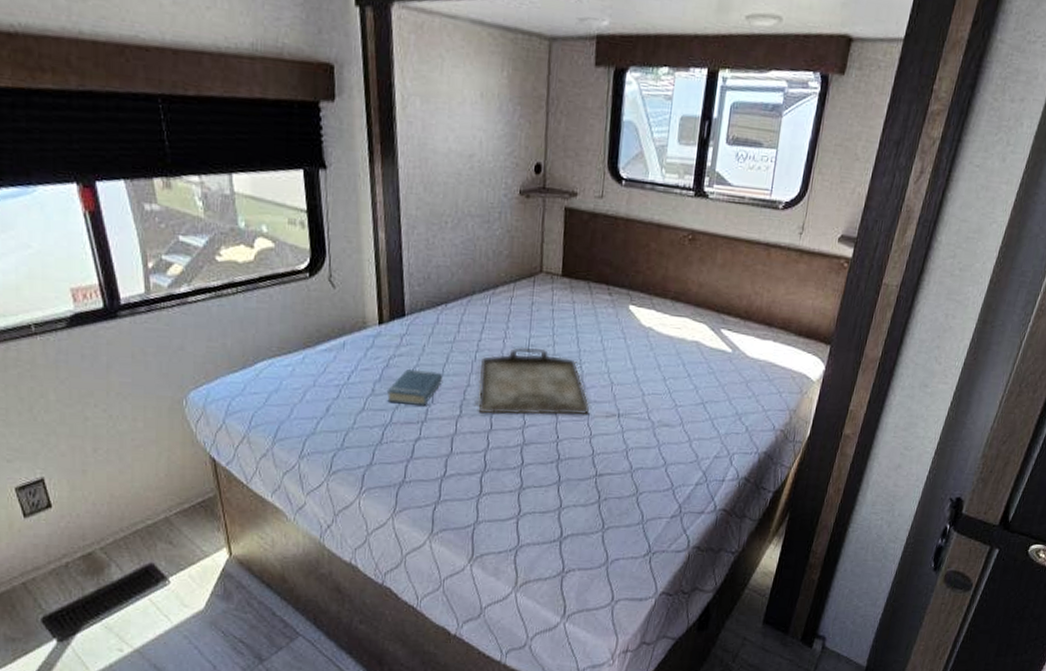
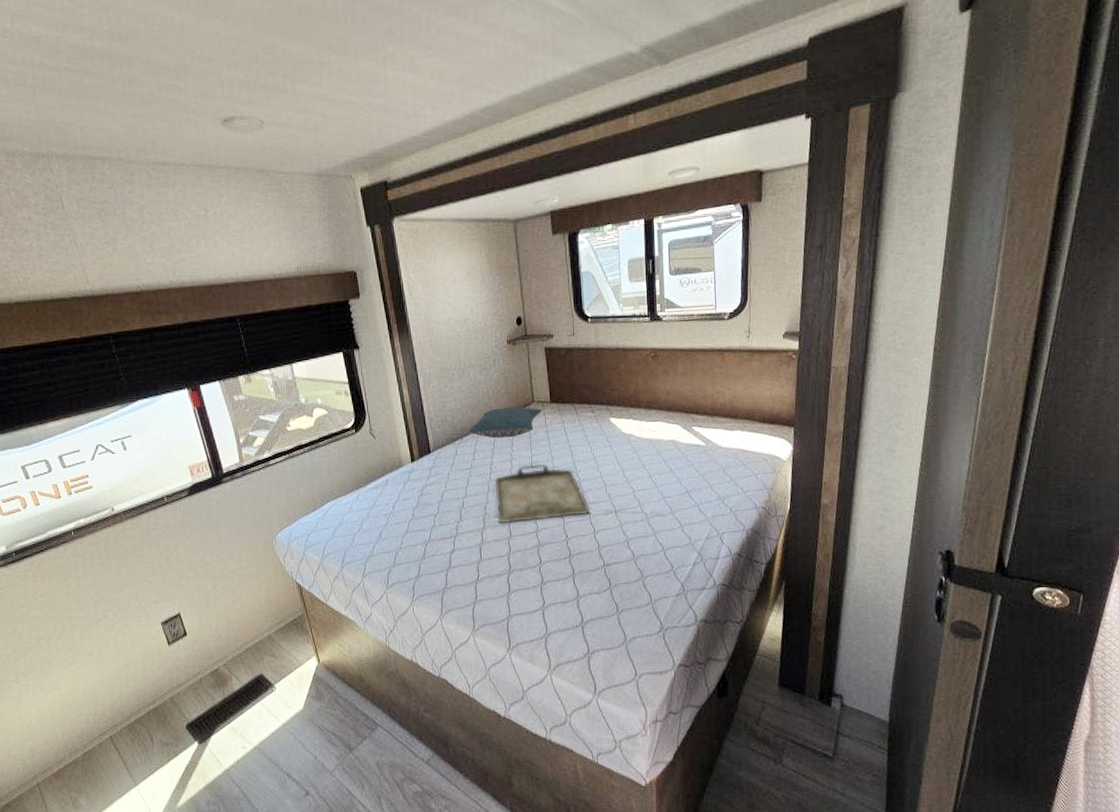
hardback book: present [386,369,443,407] -> none [423,493,467,524]
pillow: none [456,273,551,312] -> present [468,407,542,438]

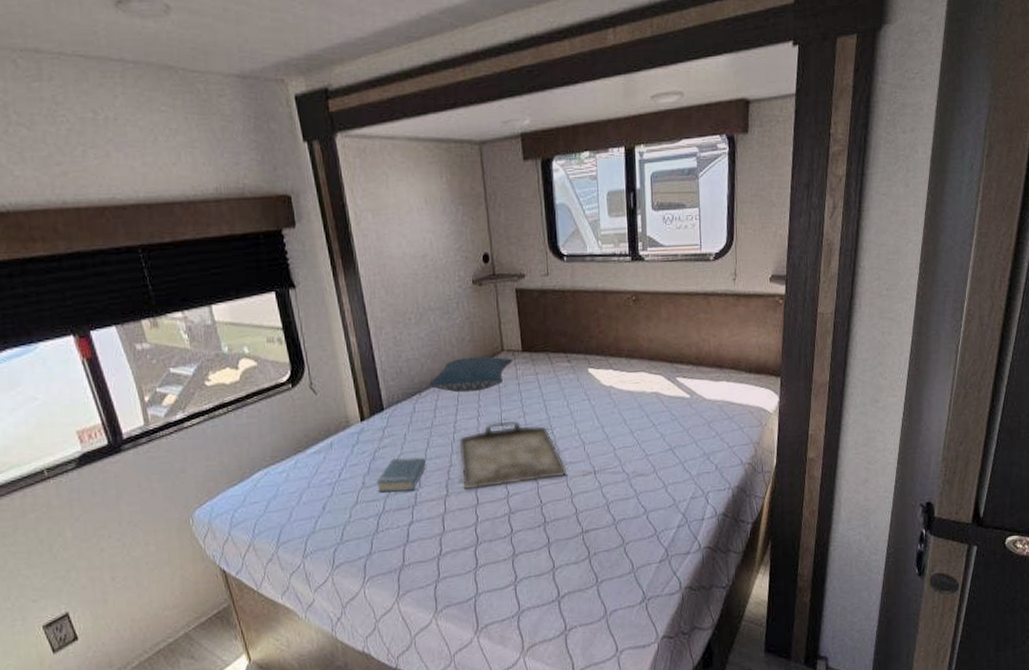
hardback book: none [423,493,467,524] -> present [376,457,427,493]

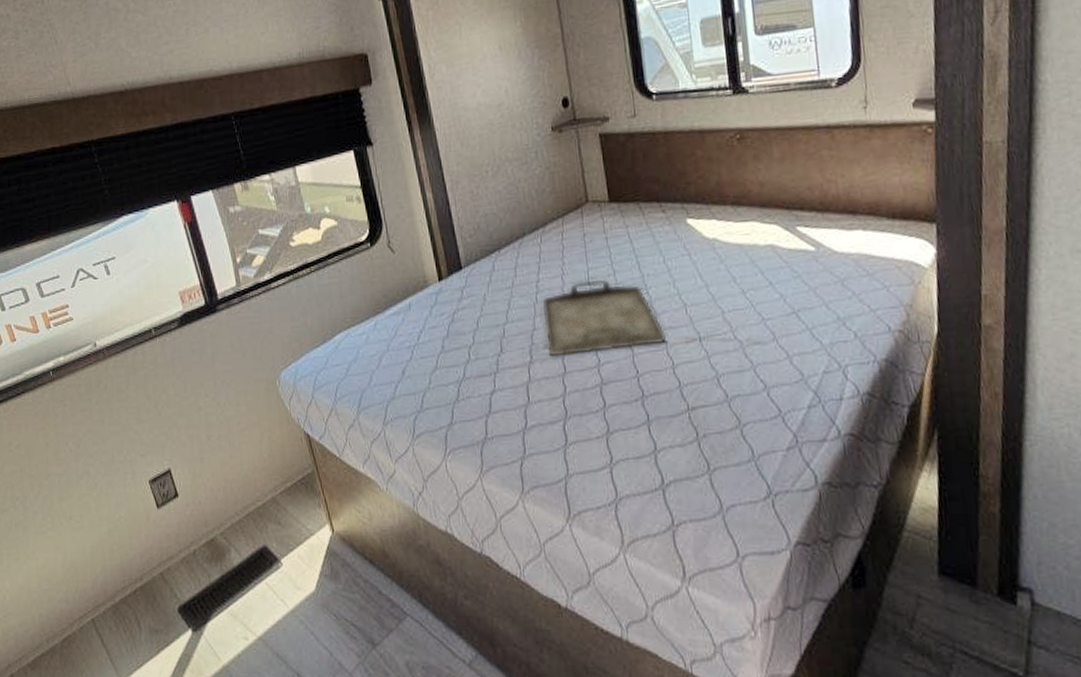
hardback book: present [376,457,427,493] -> none [455,319,509,358]
pillow: present [428,356,513,393] -> none [507,209,599,249]

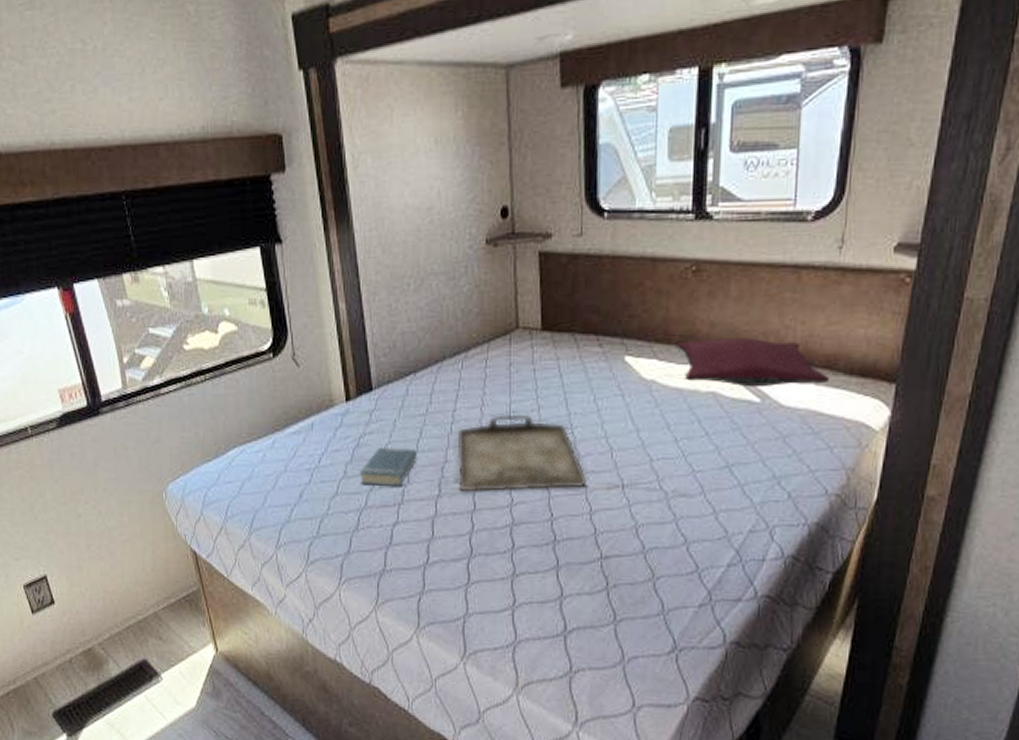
hardback book: none [455,319,509,358] -> present [359,446,418,487]
pillow: none [732,193,876,238] -> present [677,337,830,388]

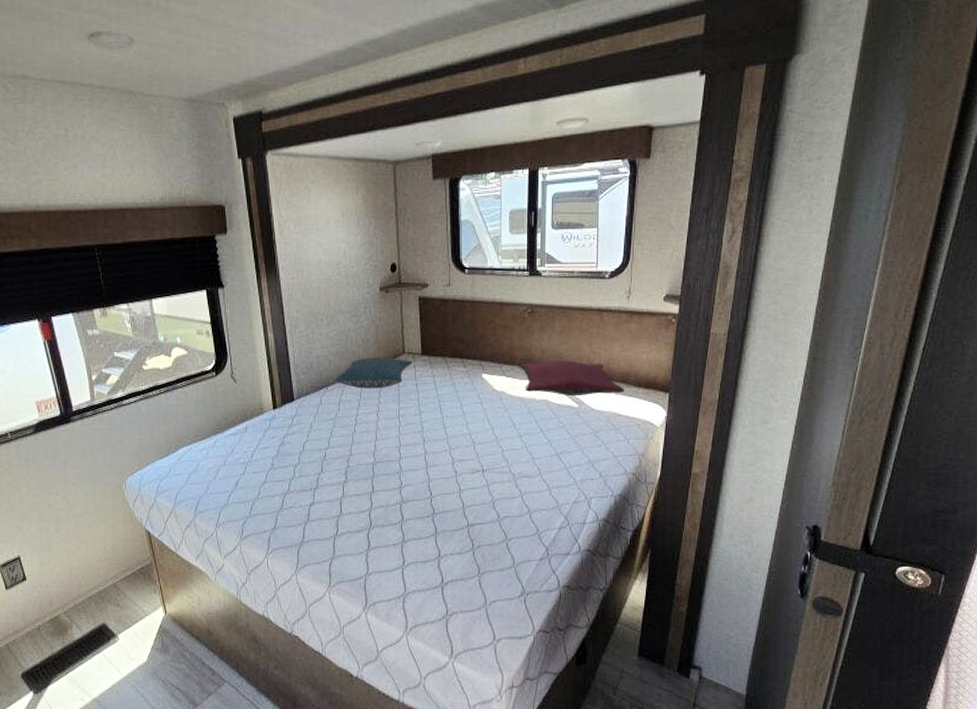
hardback book: present [359,446,418,487] -> none [283,444,329,476]
pillow: none [425,334,529,376] -> present [335,358,413,389]
serving tray: present [457,414,588,492] -> none [359,417,457,478]

